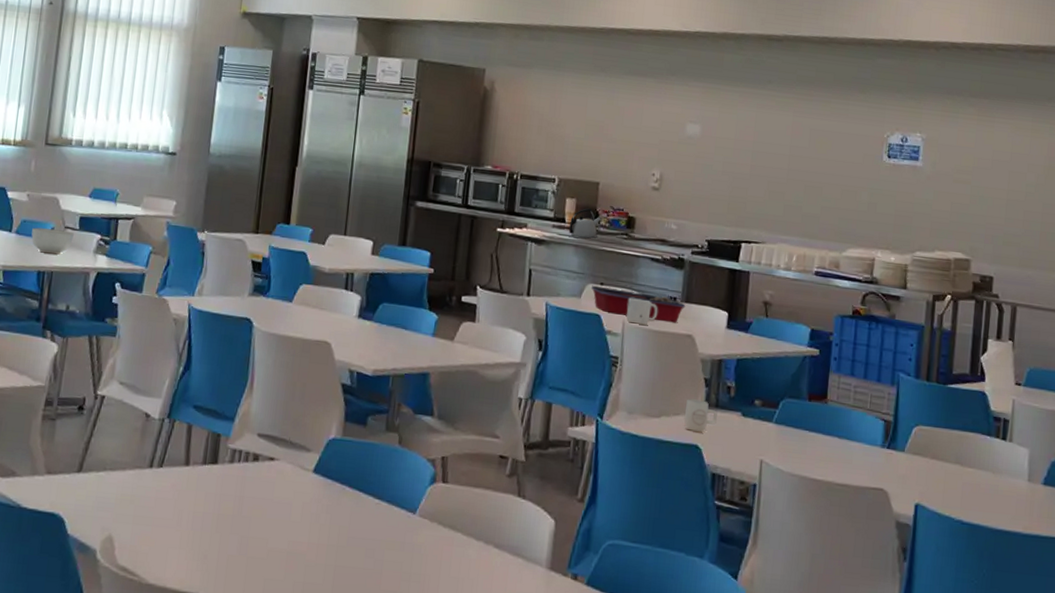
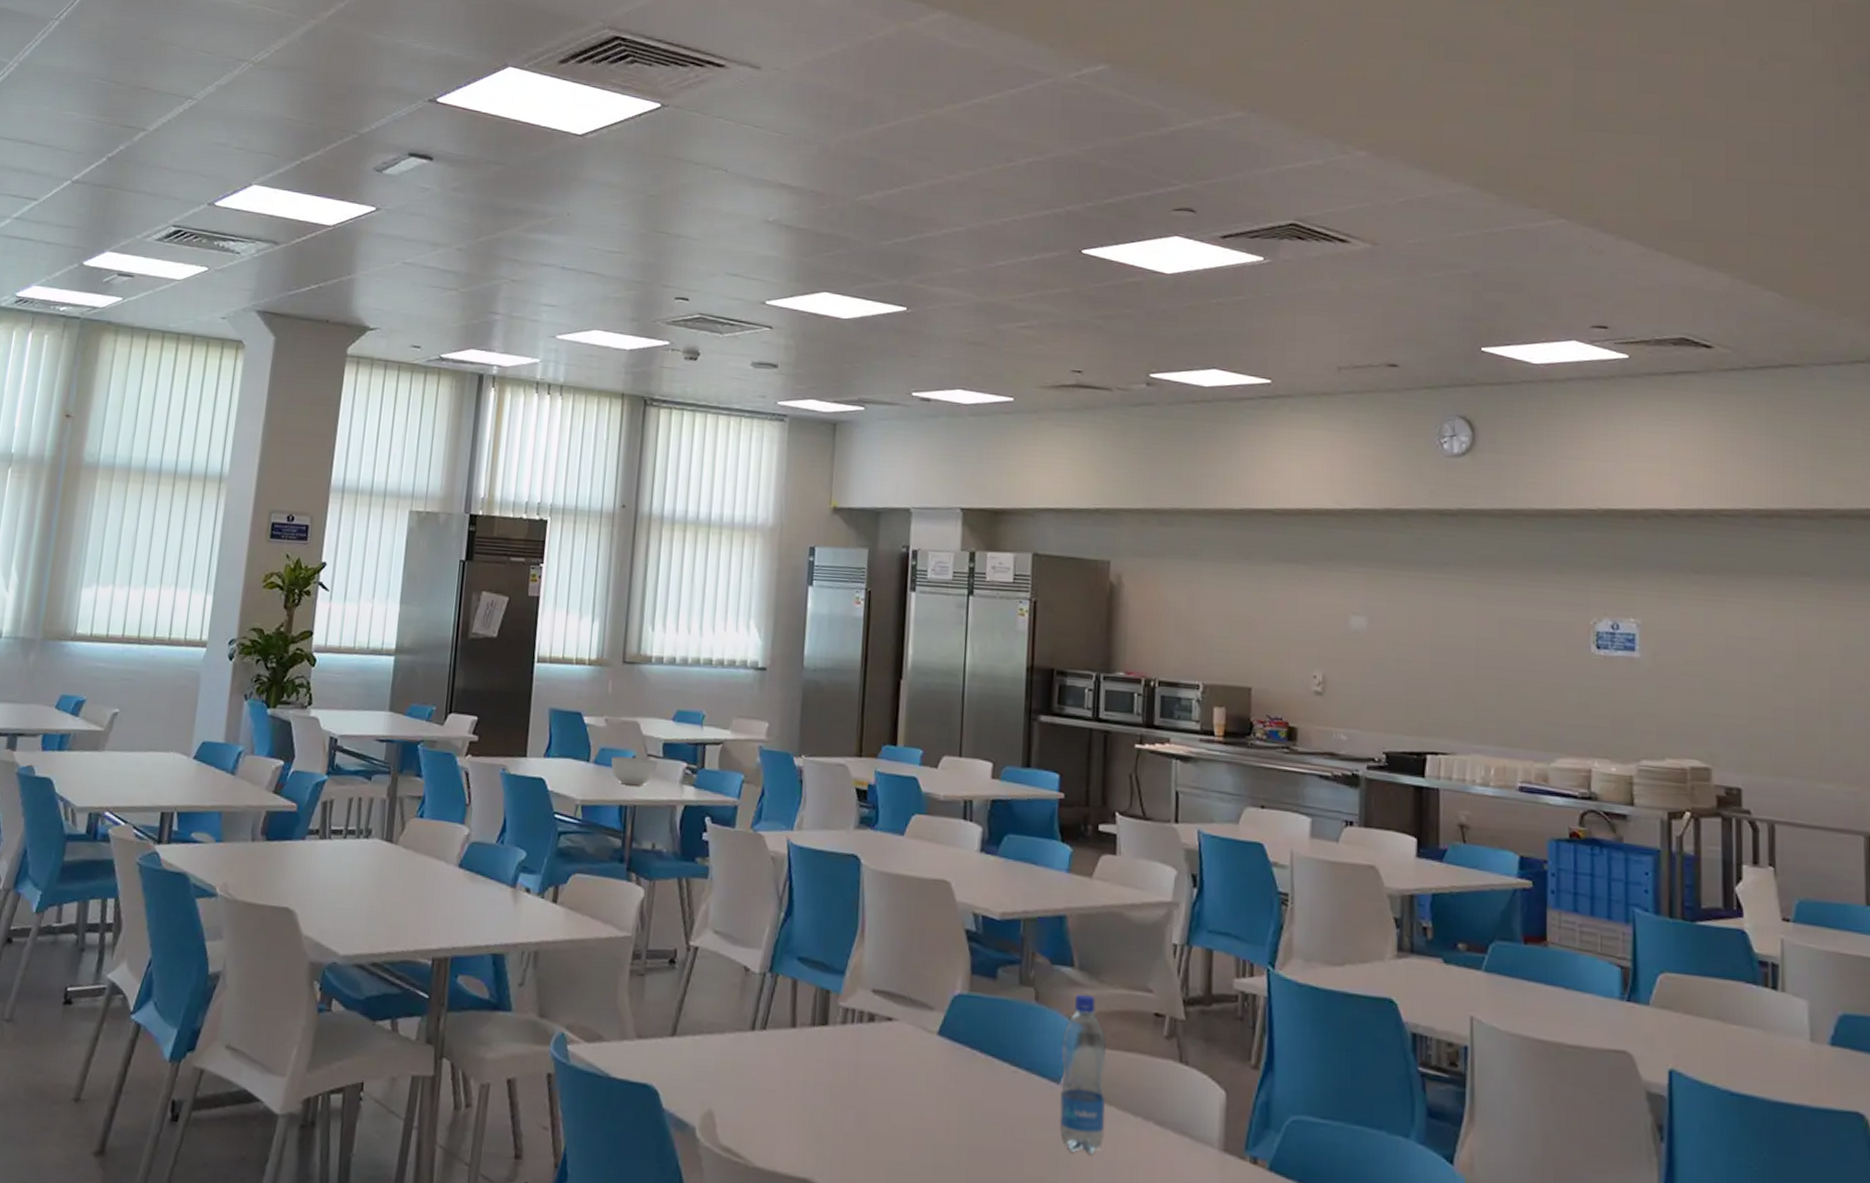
bottle: none [413,439,457,573] -> present [1059,993,1106,1155]
kettle: present [569,208,601,239] -> none [1220,718,1257,754]
tray: present [591,285,686,323] -> none [1251,809,1365,852]
mug: present [626,297,658,325] -> none [1295,822,1332,855]
mug: present [684,399,718,432] -> none [1373,943,1413,983]

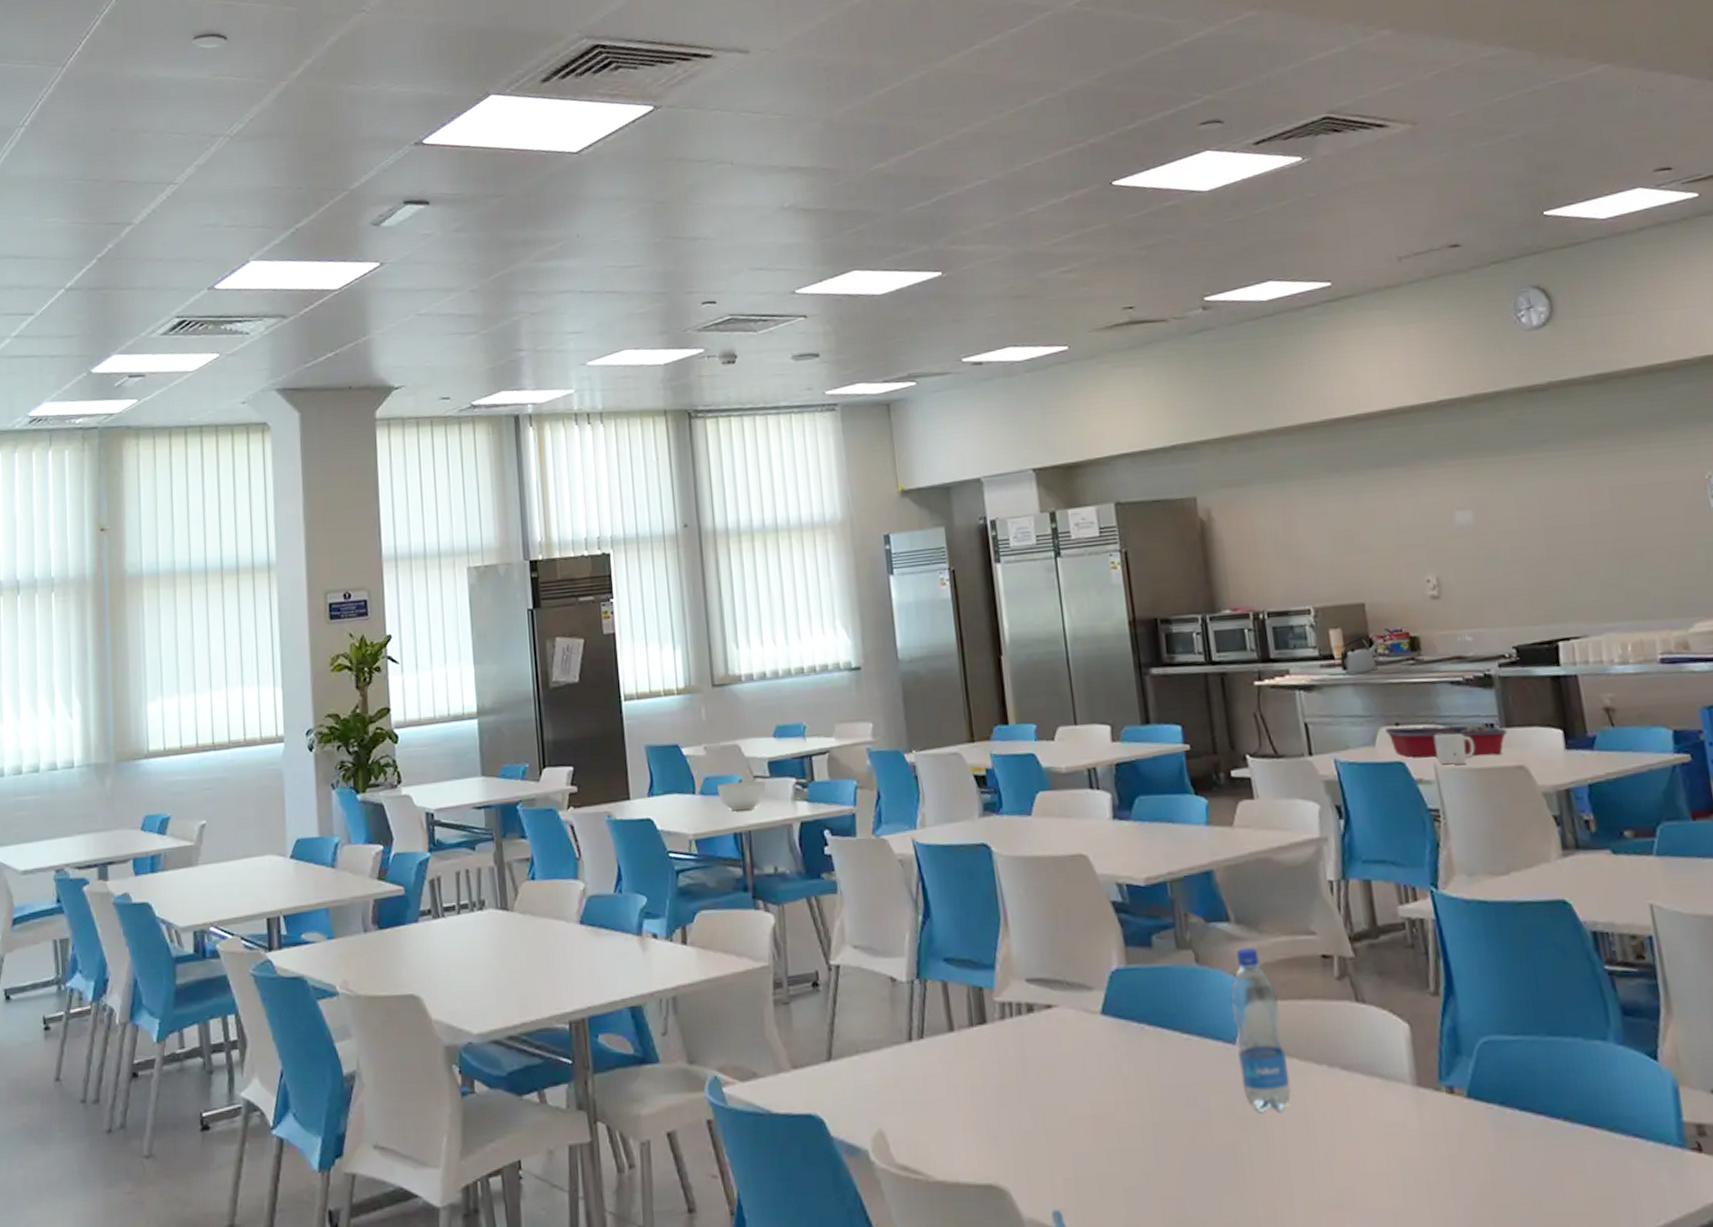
kettle: none [1220,718,1257,754] -> present [1340,636,1378,676]
tray: none [1251,809,1365,852] -> present [1385,724,1508,758]
mug: none [1295,822,1332,855] -> present [1434,733,1475,765]

